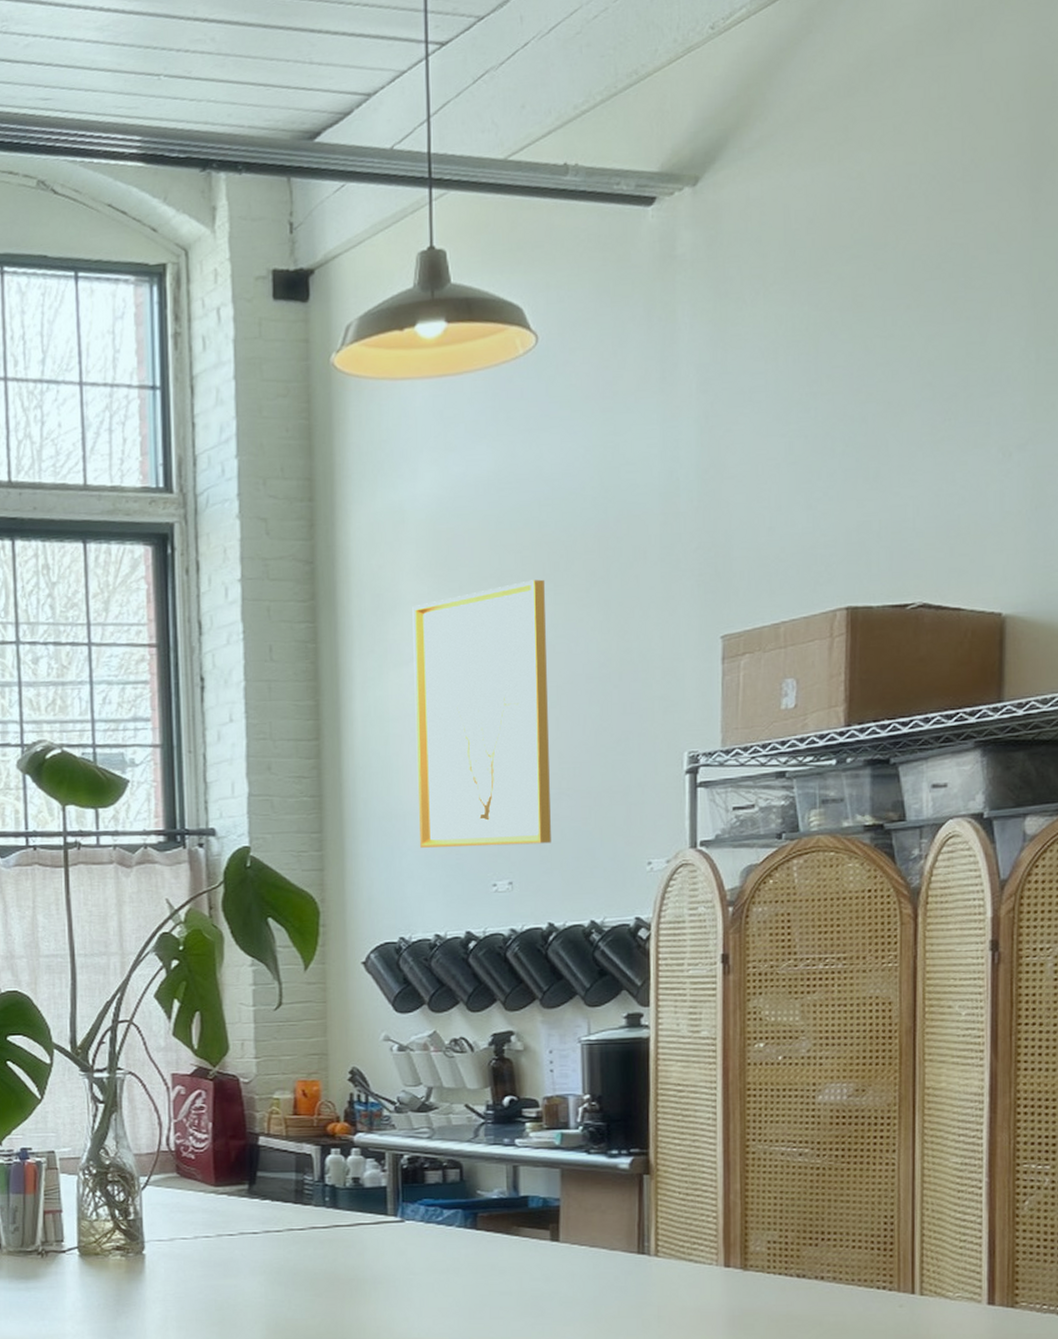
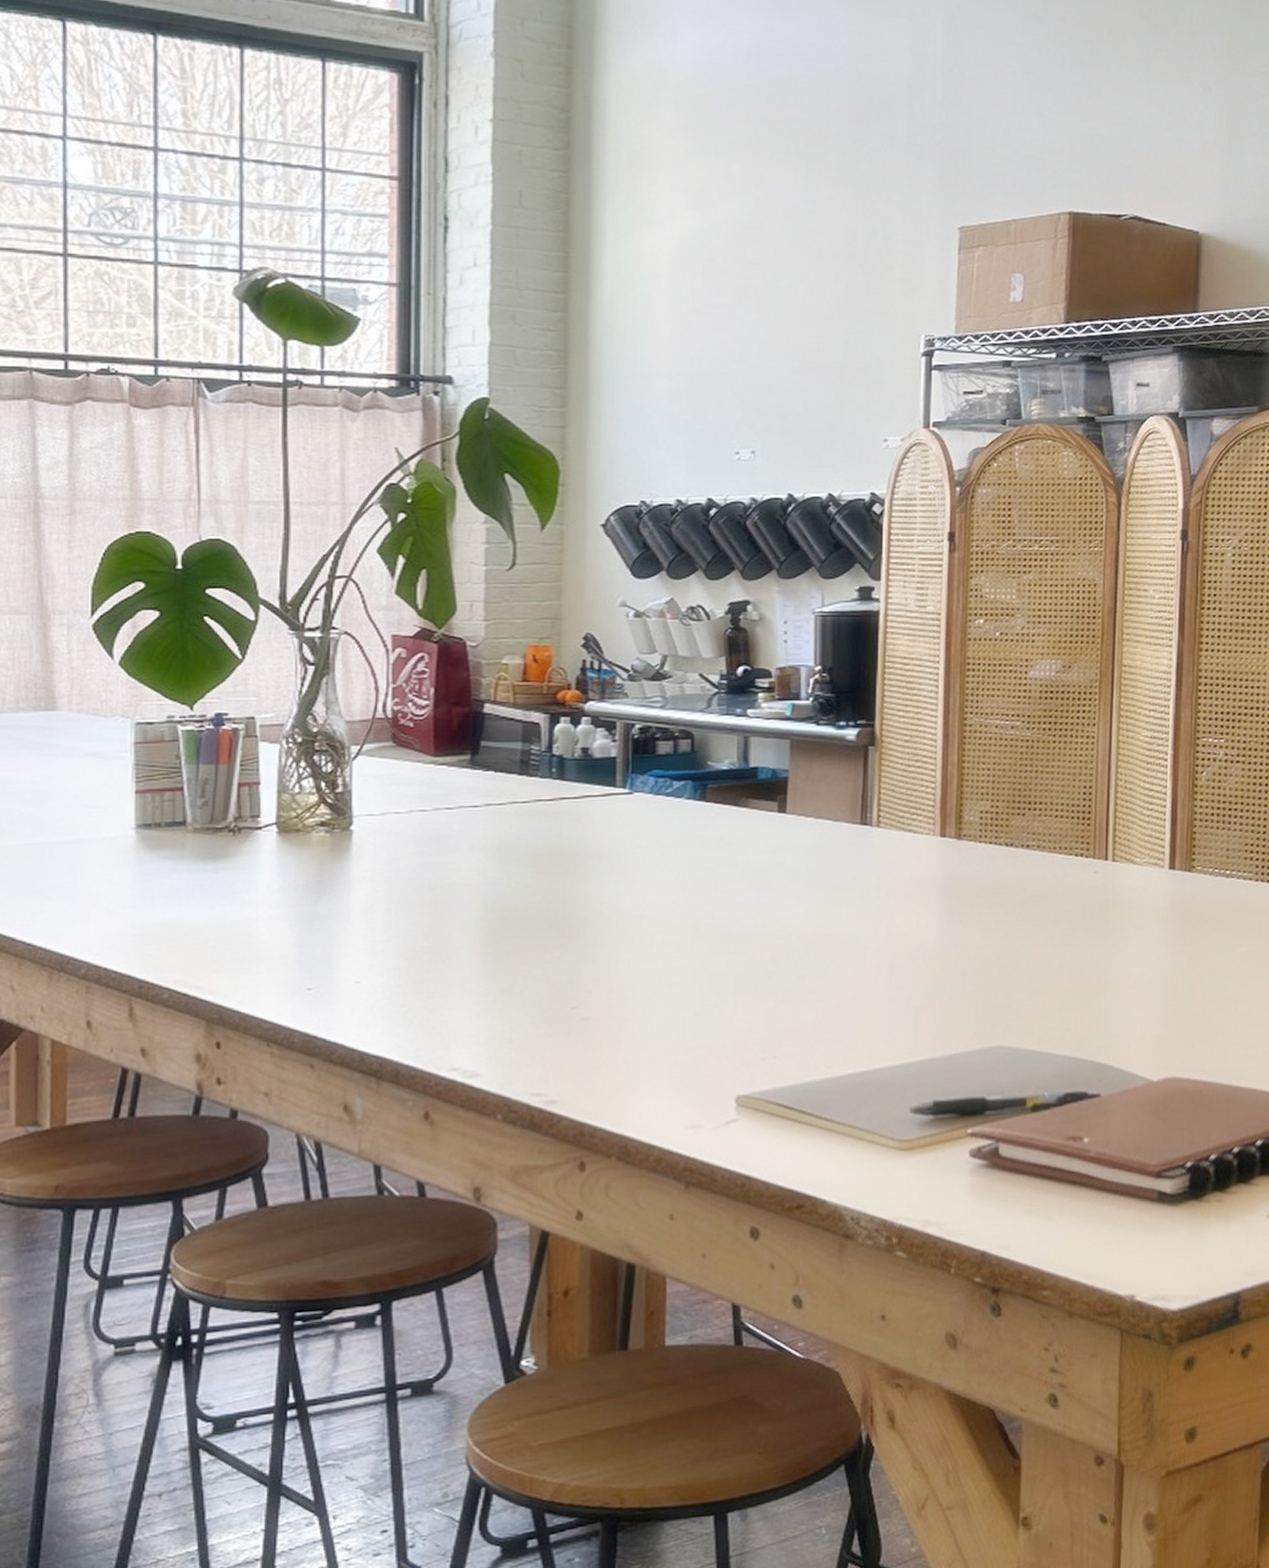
wall art: present [412,579,551,848] -> none [664,154,798,415]

